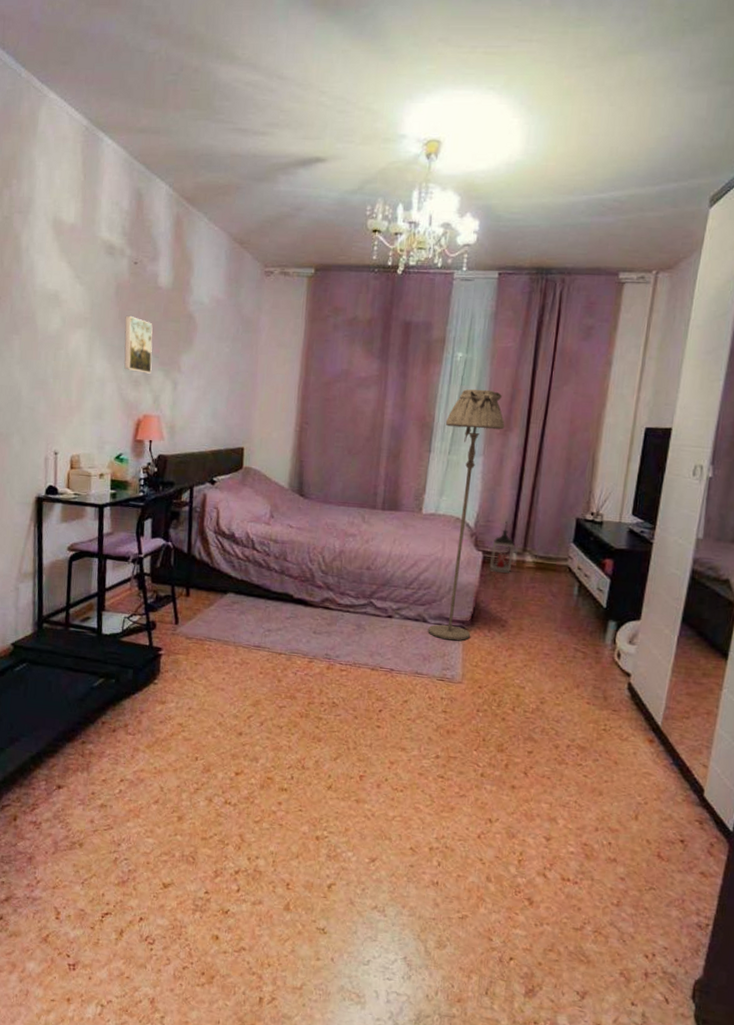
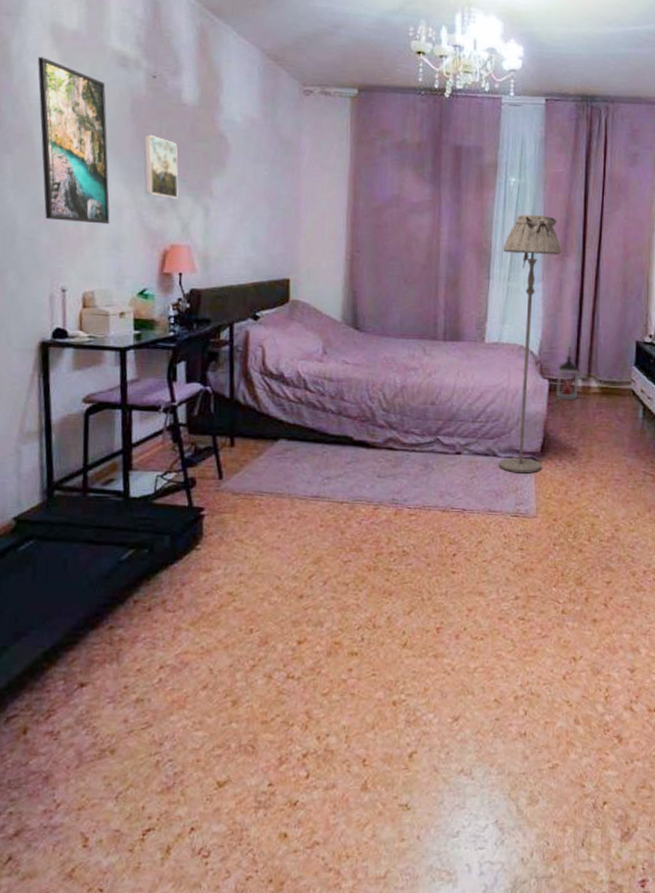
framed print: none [41,248,96,396] -> present [38,57,110,225]

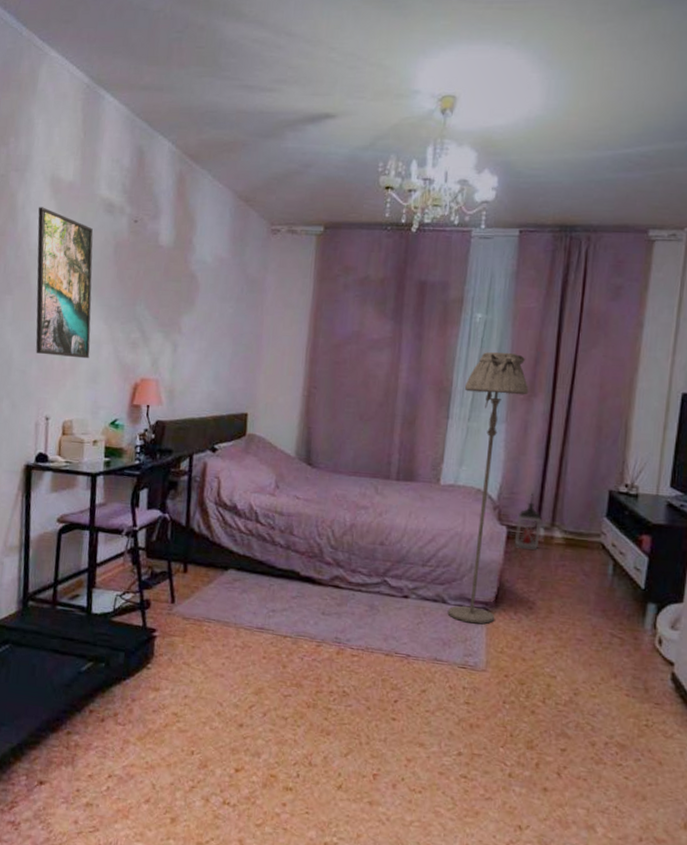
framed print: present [143,134,178,199] -> none [121,275,153,335]

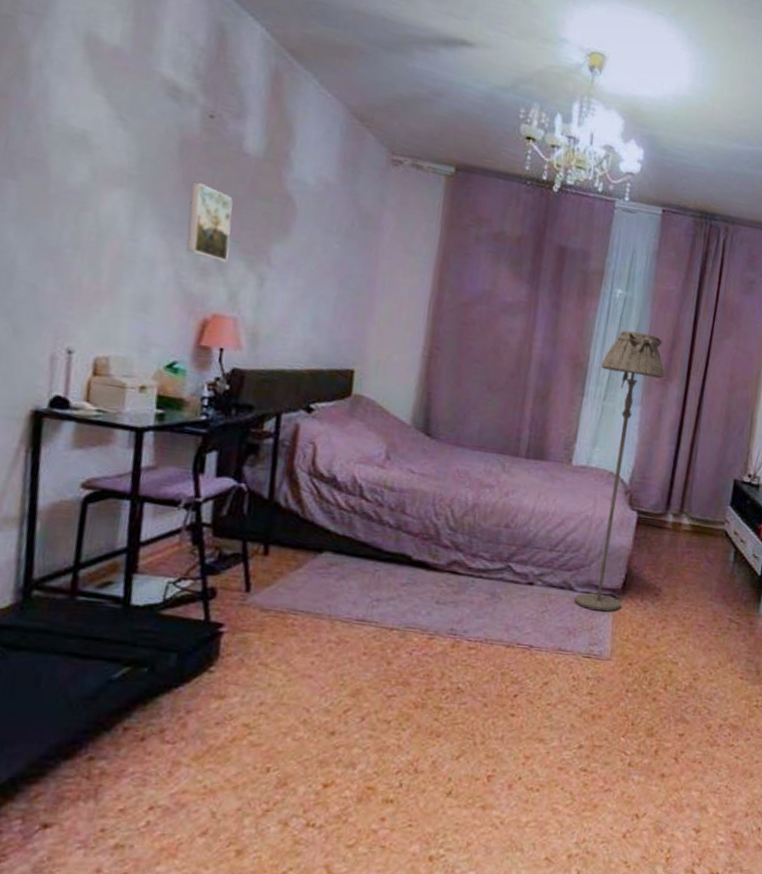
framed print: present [35,207,94,359] -> none [54,70,149,281]
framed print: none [121,275,153,335] -> present [186,181,233,262]
lantern: present [514,493,542,550] -> none [644,479,671,536]

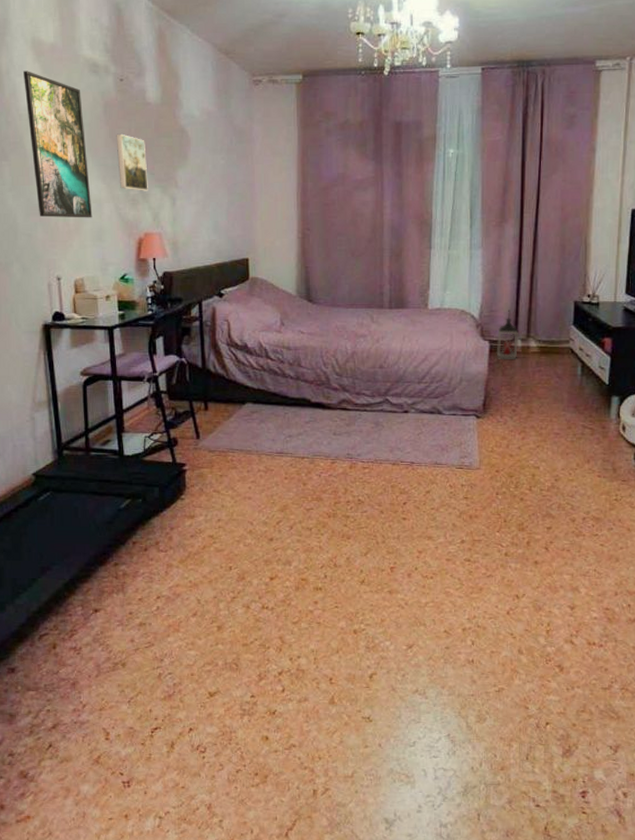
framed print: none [54,70,149,281] -> present [24,71,93,218]
floor lamp: present [574,330,665,612] -> none [443,183,500,429]
lantern: none [644,479,671,536] -> present [496,310,518,360]

